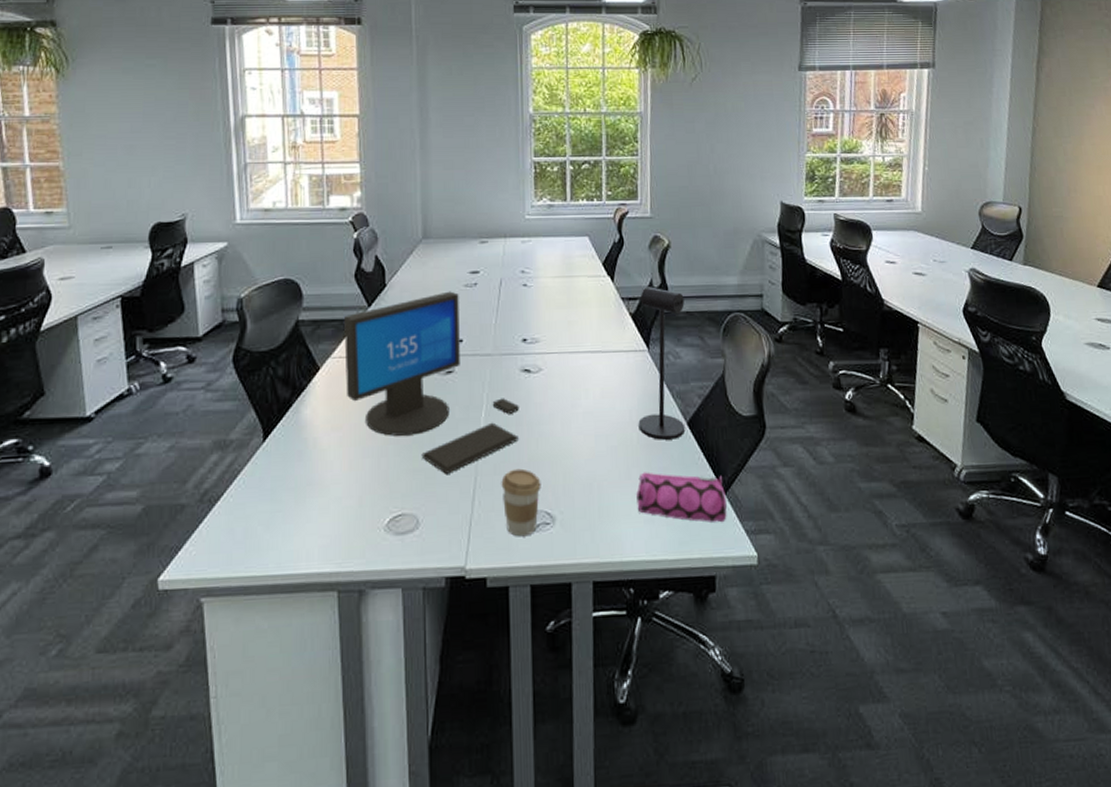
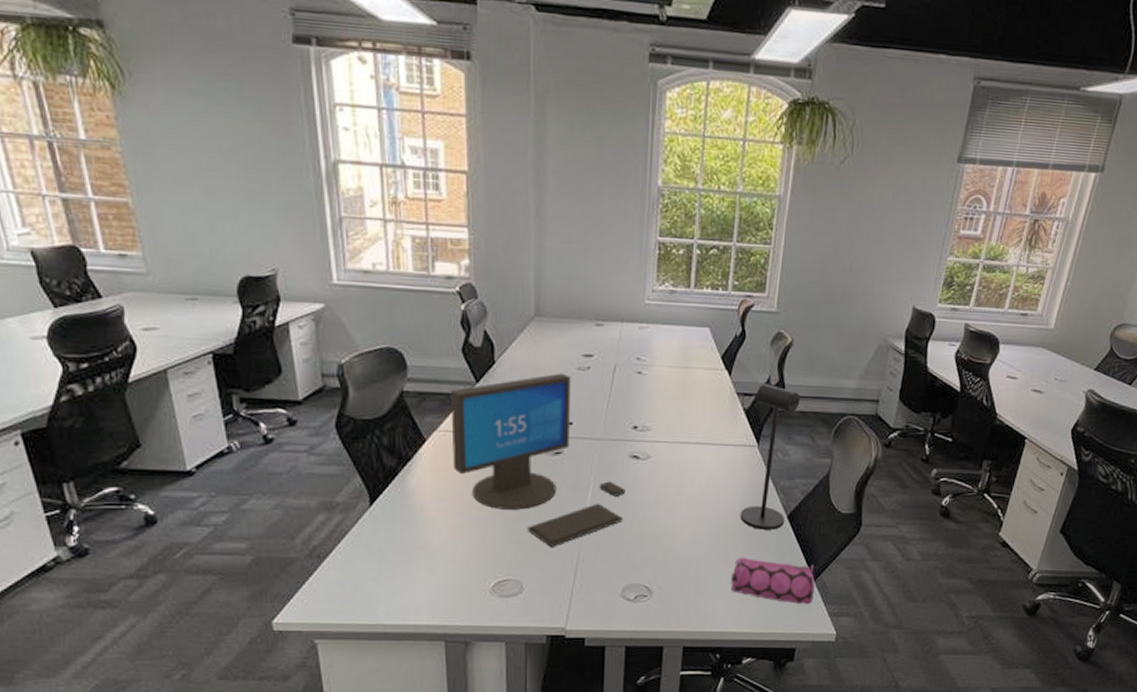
coffee cup: present [501,468,541,537] -> none [603,546,642,606]

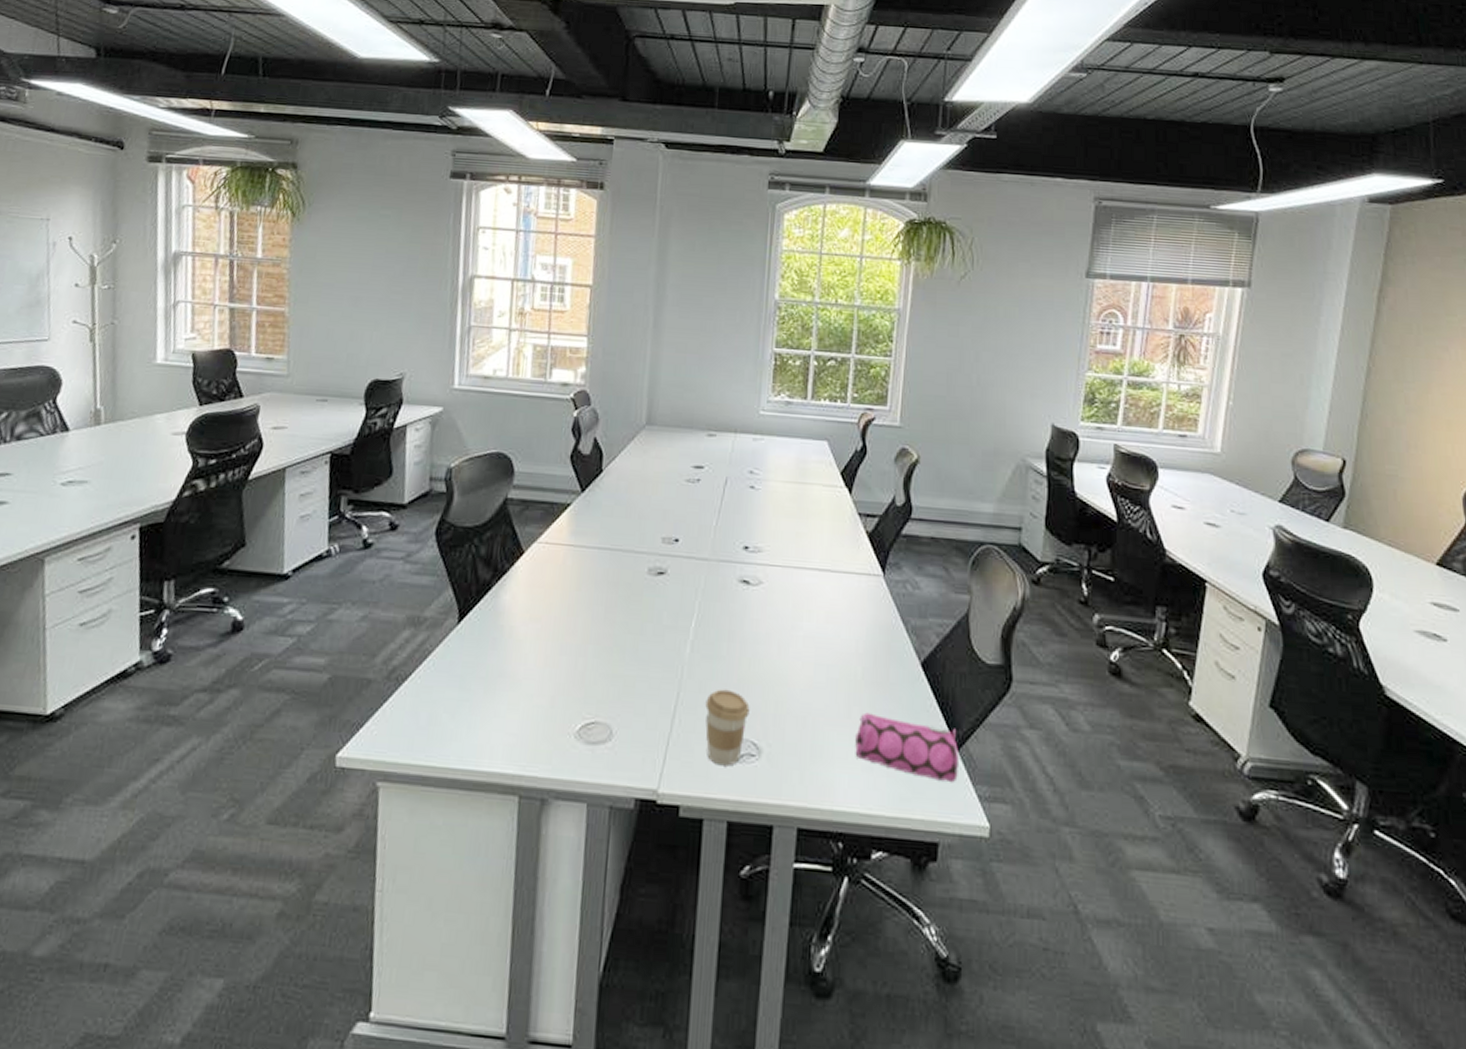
monitor: present [450,373,625,547] -> none [549,484,733,685]
coffee cup: none [603,546,642,606] -> present [705,689,750,766]
desk lamp: present [740,384,800,530] -> none [865,504,930,680]

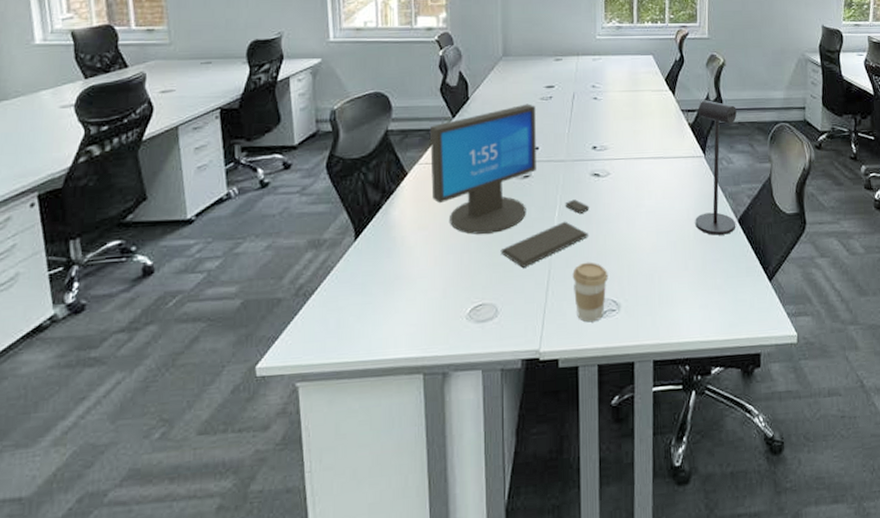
monitor: none [549,484,733,685] -> present [429,104,589,268]
pencil case: present [855,712,958,783] -> none [692,263,771,307]
desk lamp: none [865,504,930,680] -> present [695,100,737,235]

